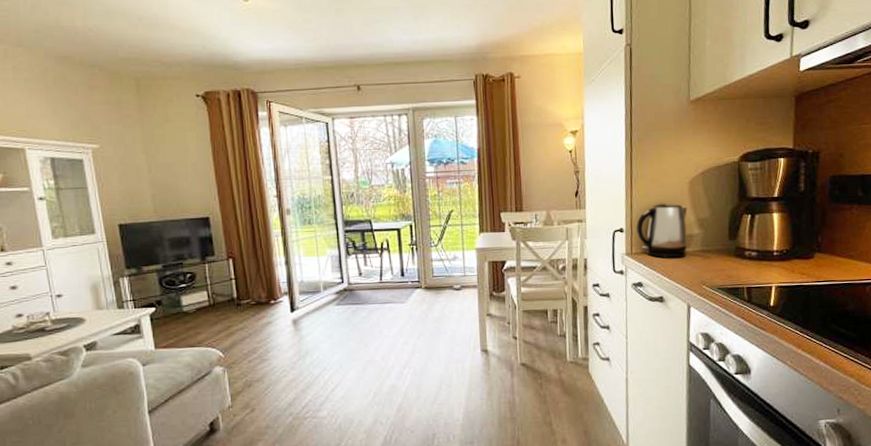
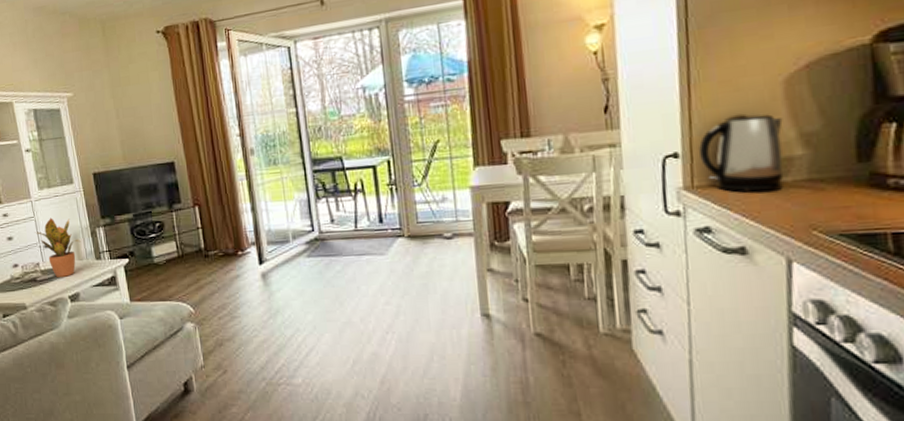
potted plant: none [46,267,101,328] -> present [35,218,81,278]

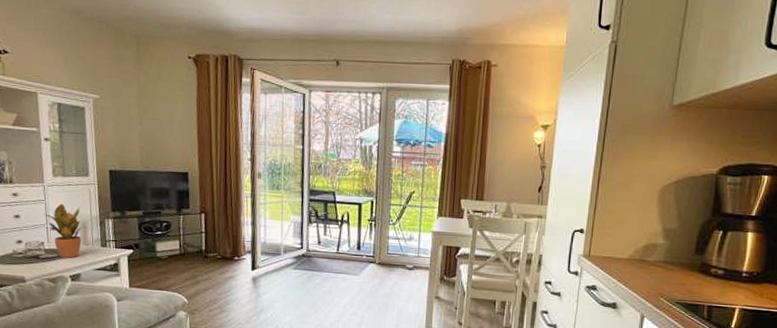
kettle: present [699,112,784,193] -> none [597,208,655,267]

